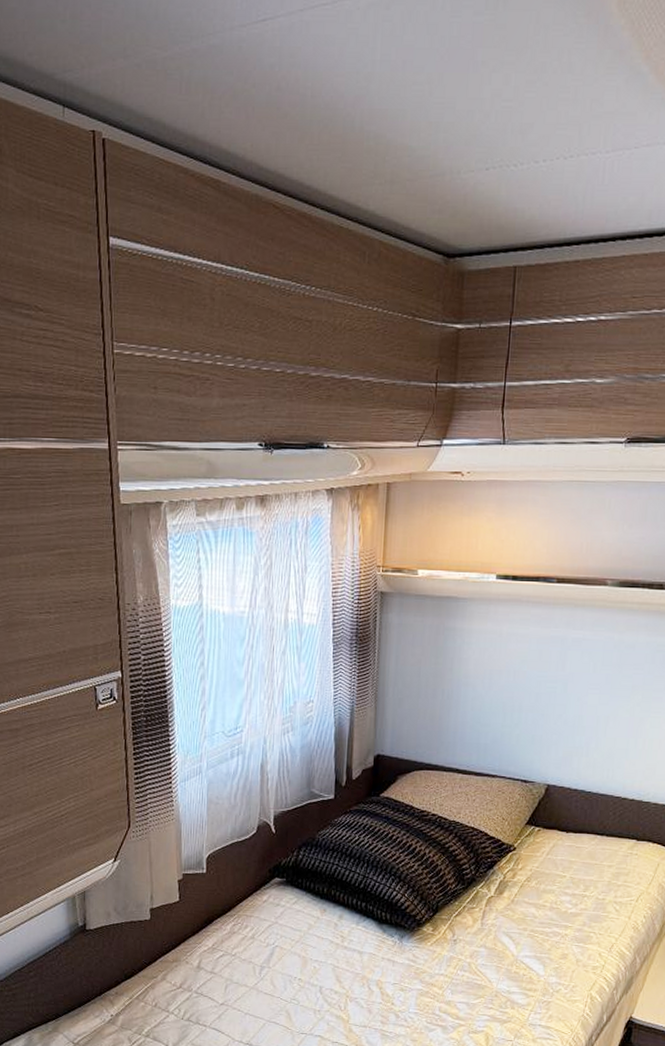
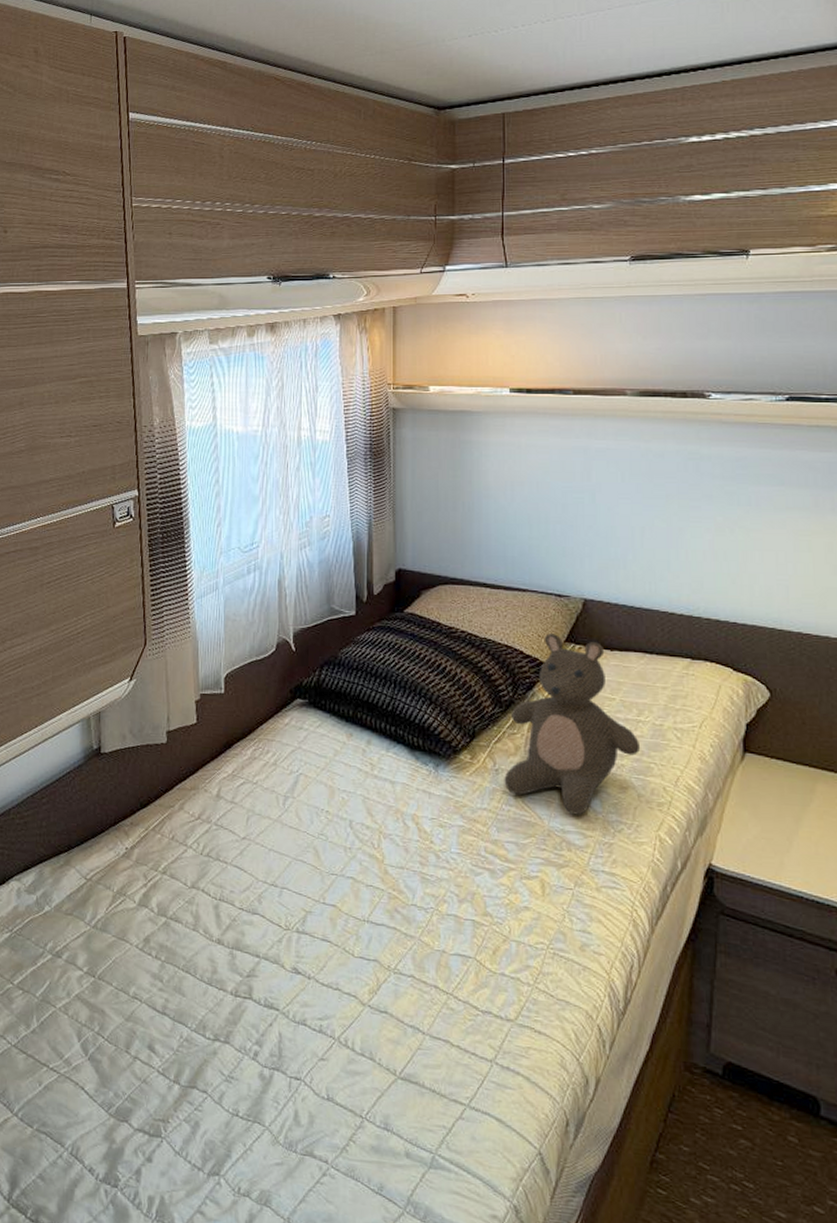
stuffed bear: none [460,817,584,978] -> present [504,633,641,815]

